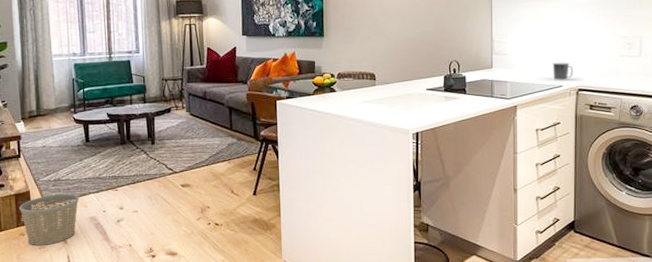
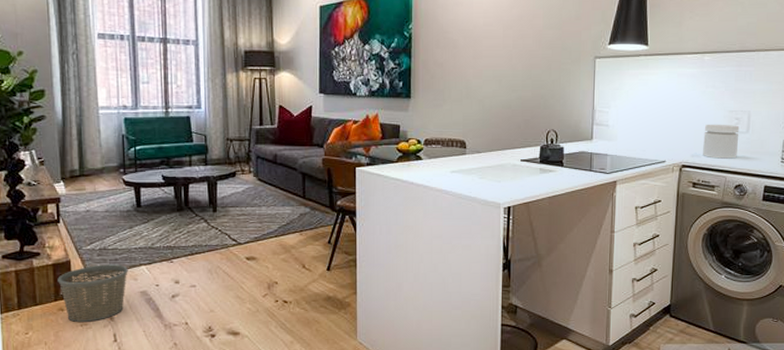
mug: present [552,62,573,81] -> none [655,136,677,156]
jar: none [598,49,632,82] -> present [703,124,740,159]

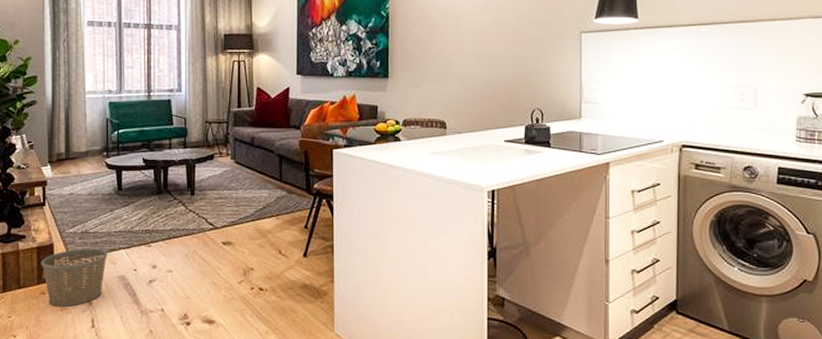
jar: present [703,124,740,159] -> none [705,100,746,138]

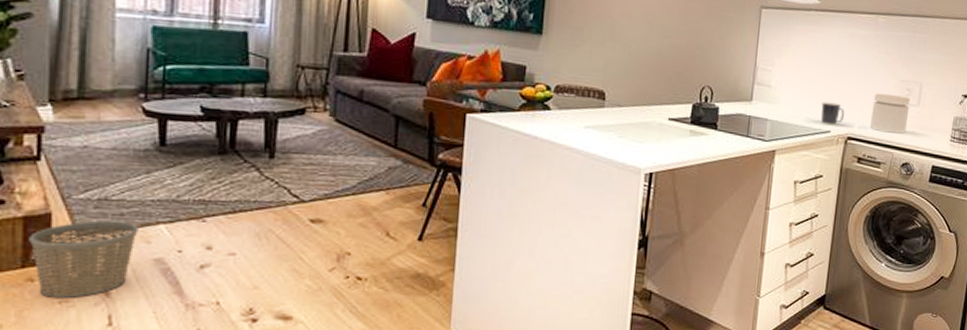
mug: none [651,113,675,135] -> present [820,102,844,126]
jar: none [705,100,746,138] -> present [870,93,911,134]

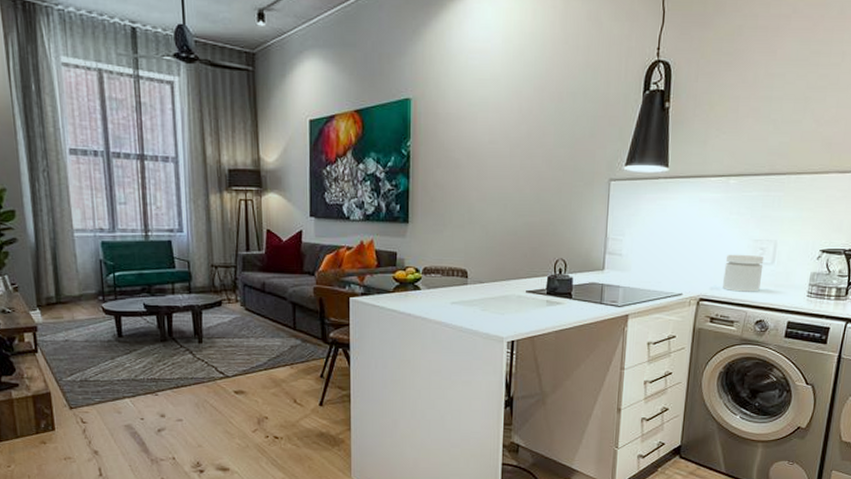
basket: present [29,220,139,298] -> none [38,397,112,455]
mug: present [820,102,844,126] -> none [672,266,696,289]

